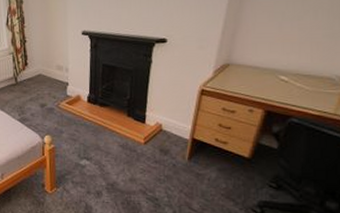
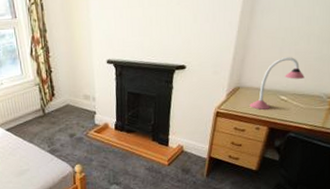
desk lamp: none [241,33,311,90] -> present [249,57,304,110]

